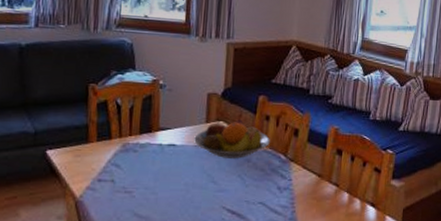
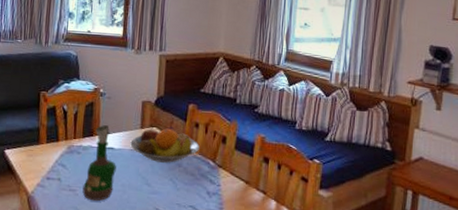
grog bottle: none [140,120,179,203] -> present [82,125,116,202]

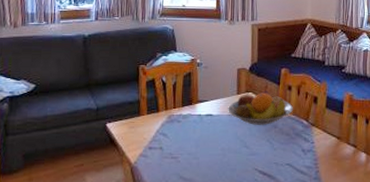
grog bottle: present [82,125,116,202] -> none [184,93,216,167]

